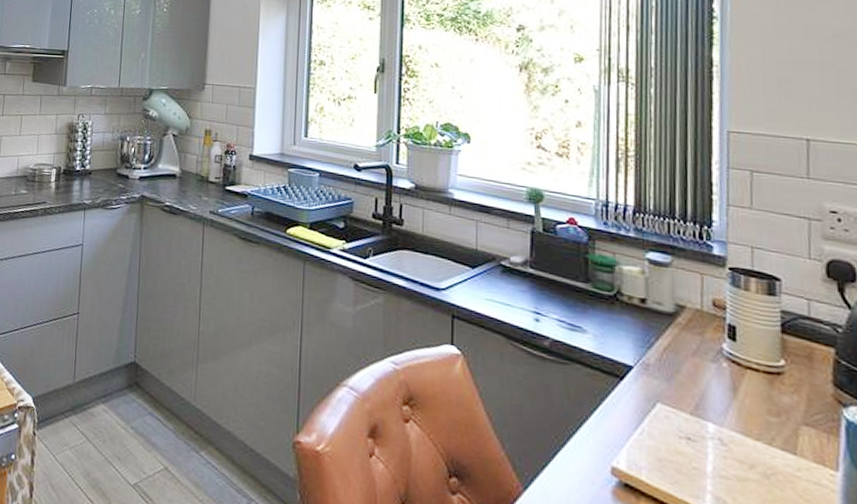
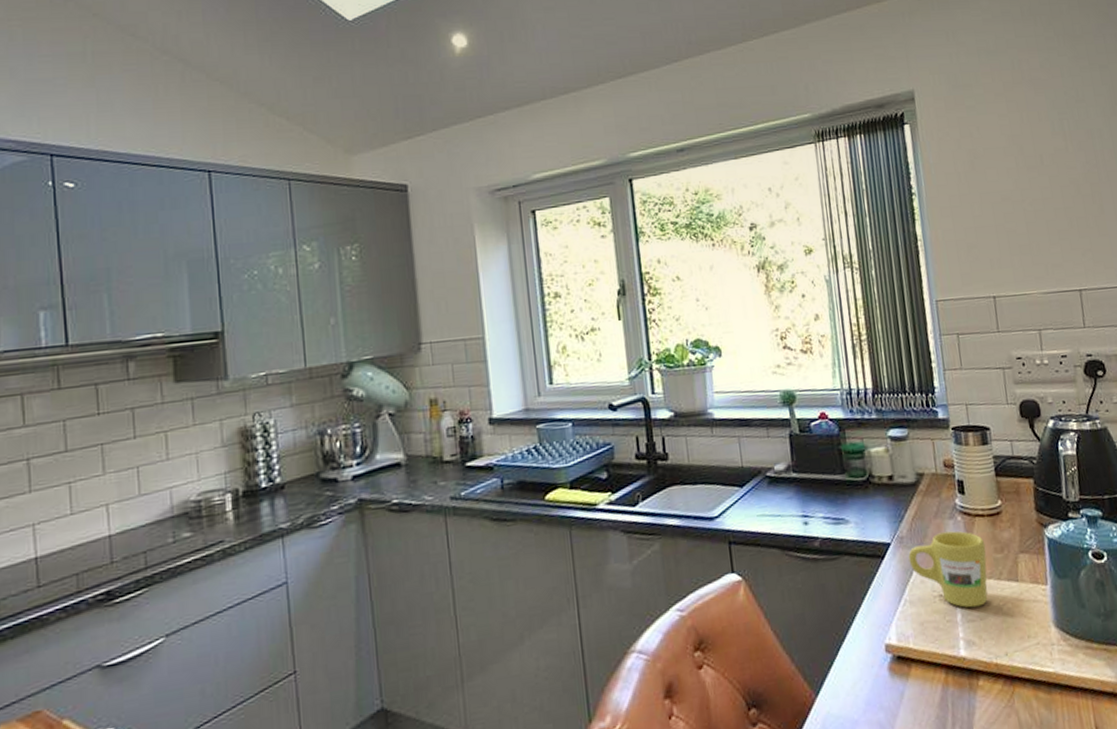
mug: none [653,373,757,466] -> present [908,531,988,608]

